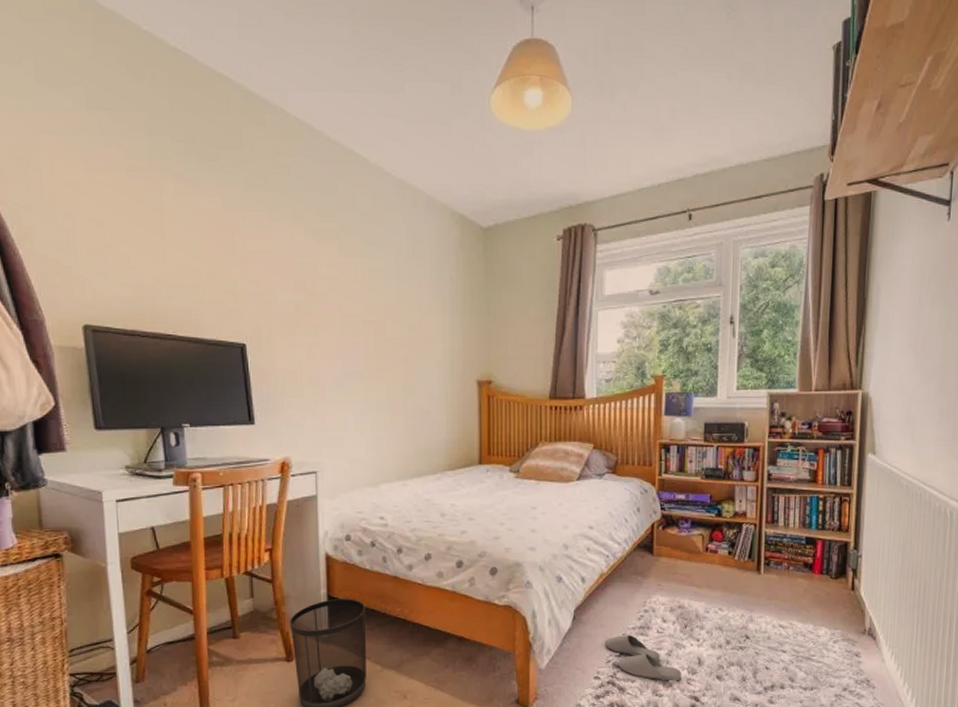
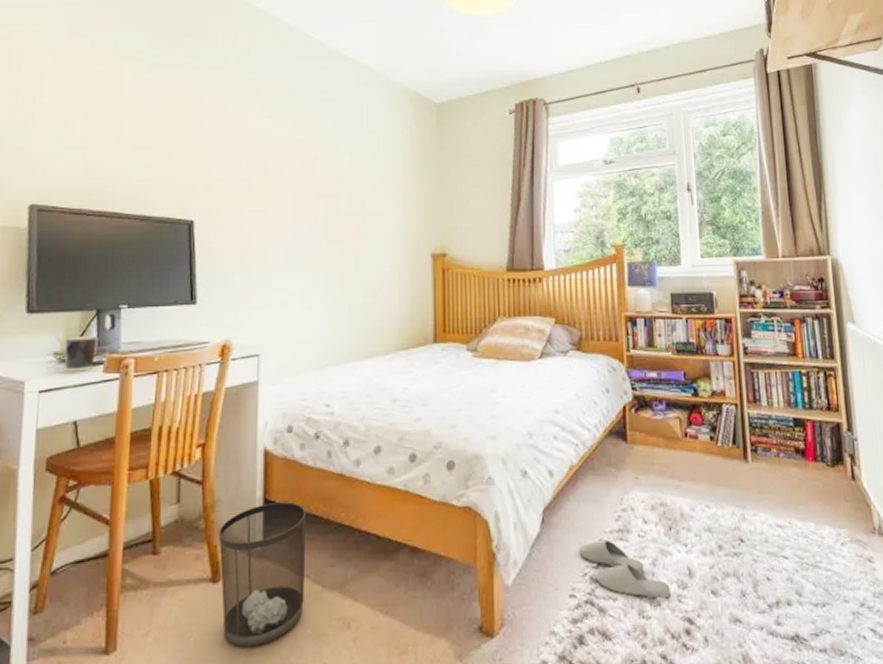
mug: none [134,452,166,484] -> present [64,336,99,372]

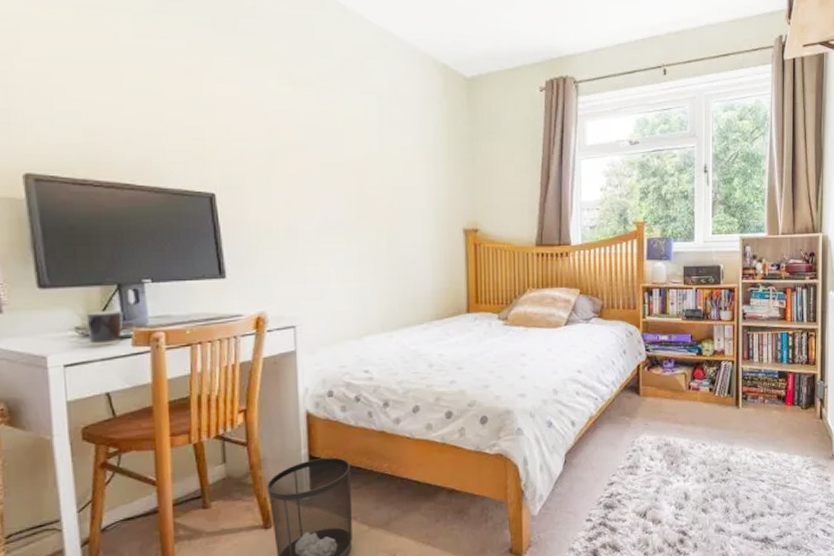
slippers: present [579,540,671,599] -> none [595,475,669,518]

